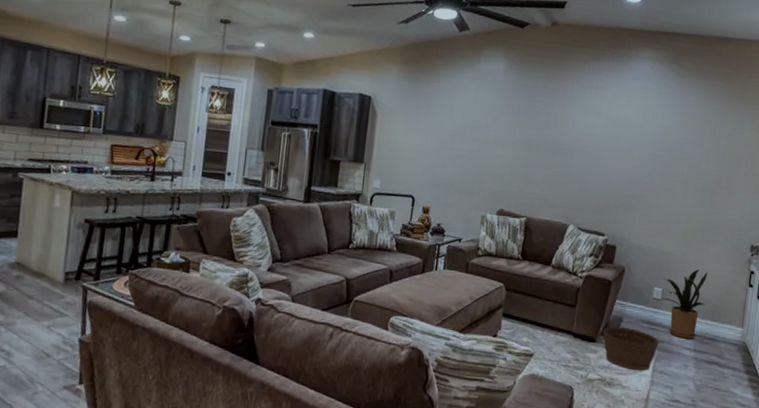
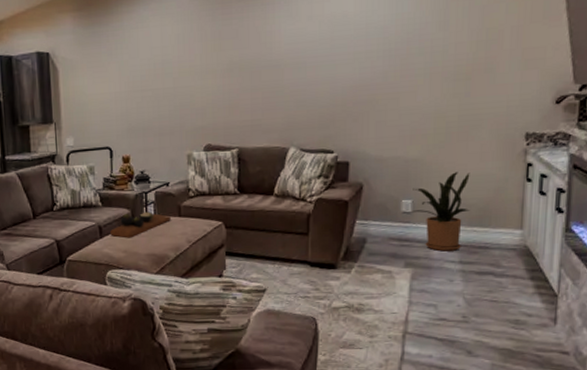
decorative tray: none [400,262,458,287] -> present [110,211,171,239]
basket: present [603,326,659,371] -> none [345,248,415,293]

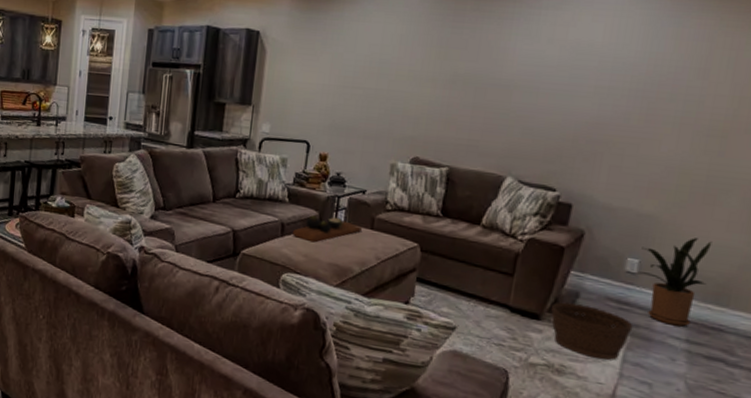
basket: none [345,248,415,293] -> present [551,302,633,360]

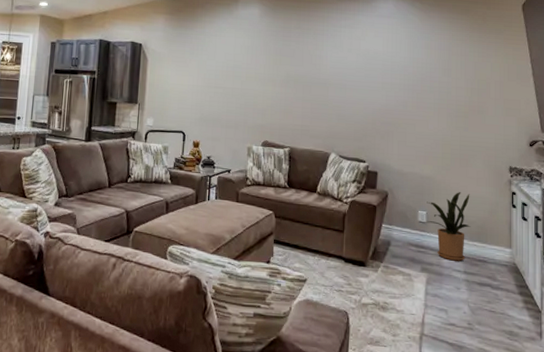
decorative tray: present [293,215,362,243] -> none [176,193,229,217]
basket: present [551,302,633,360] -> none [373,250,429,295]

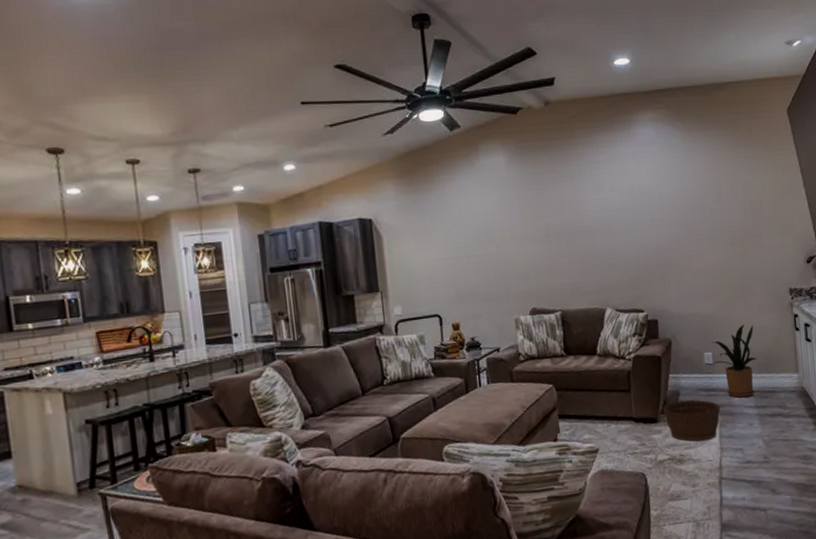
basket: none [373,250,429,295] -> present [663,399,721,442]

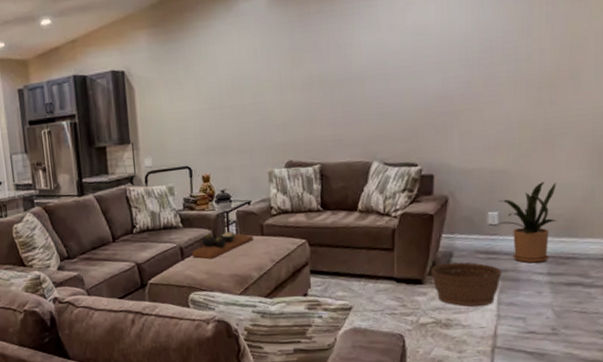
decorative tray: none [444,378,504,409] -> present [192,231,253,260]

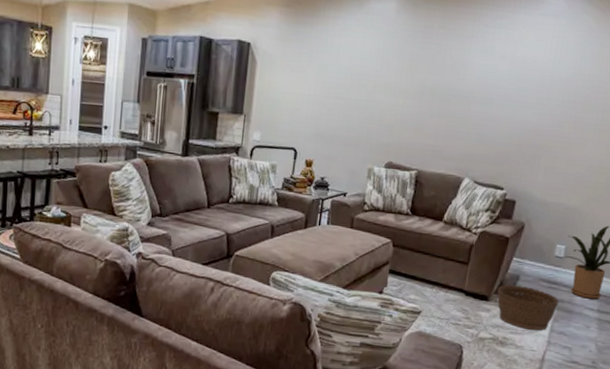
decorative tray: present [192,231,253,260] -> none [282,217,343,242]

